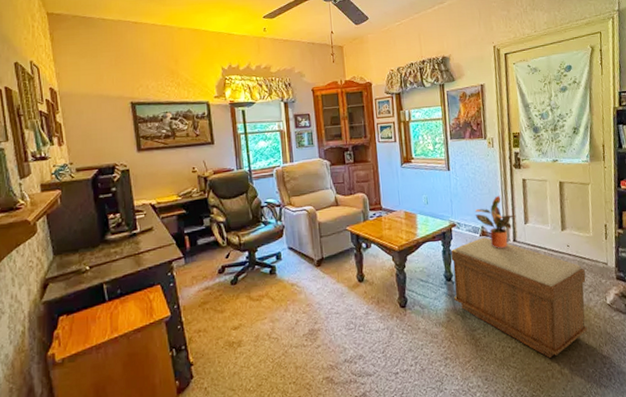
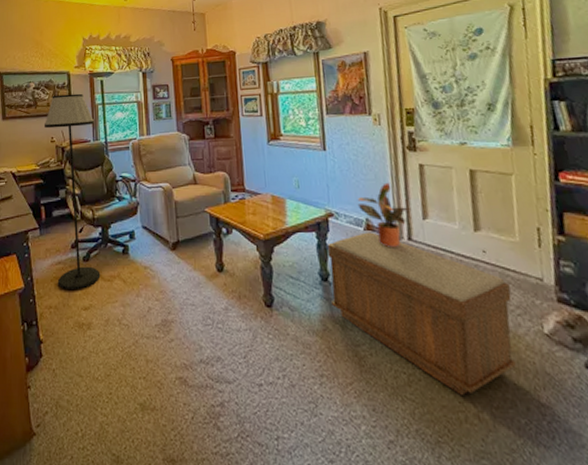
floor lamp: none [185,123,249,314] -> present [45,93,101,291]

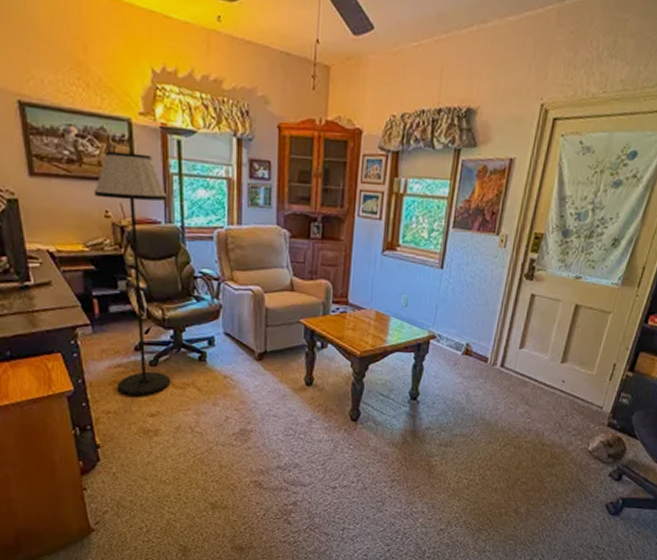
bench: present [327,232,516,396] -> none [416,356,575,496]
potted plant: present [357,182,410,247] -> none [462,309,511,372]

